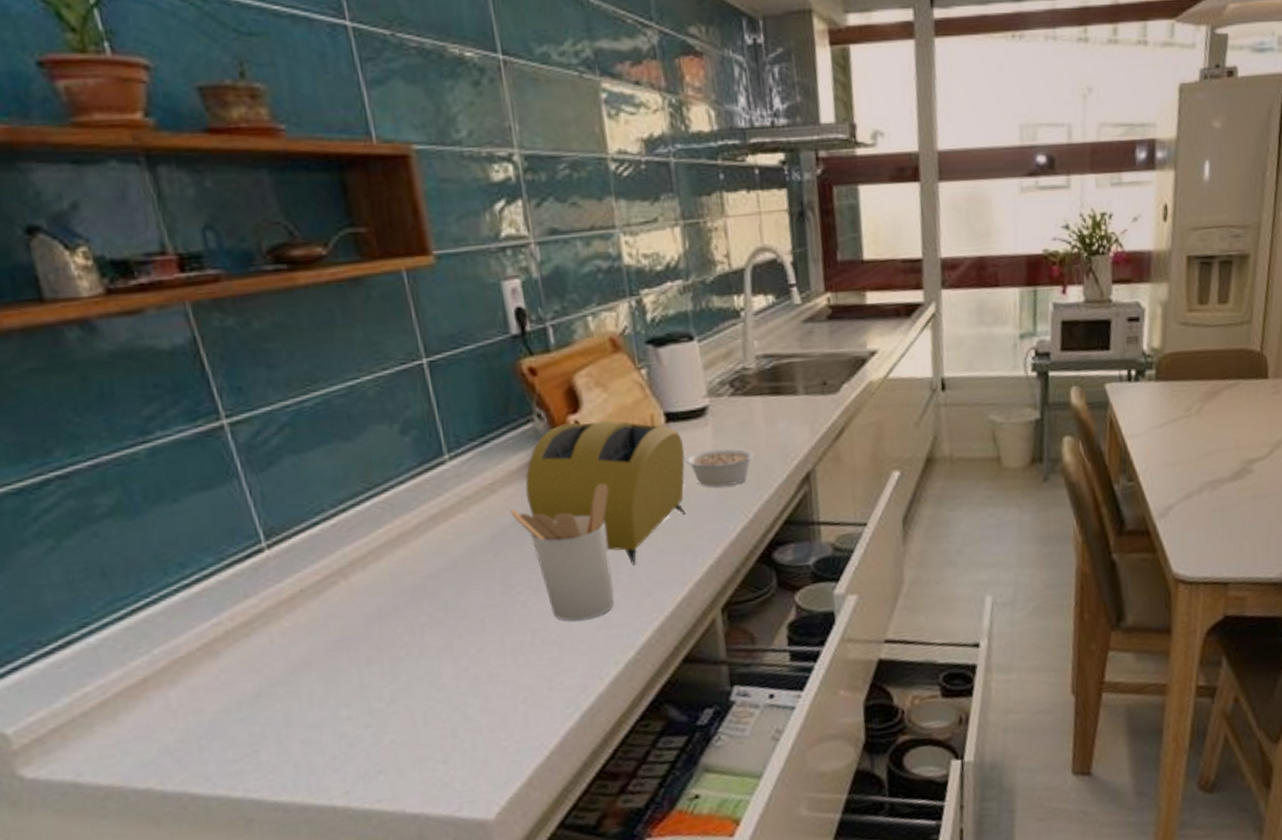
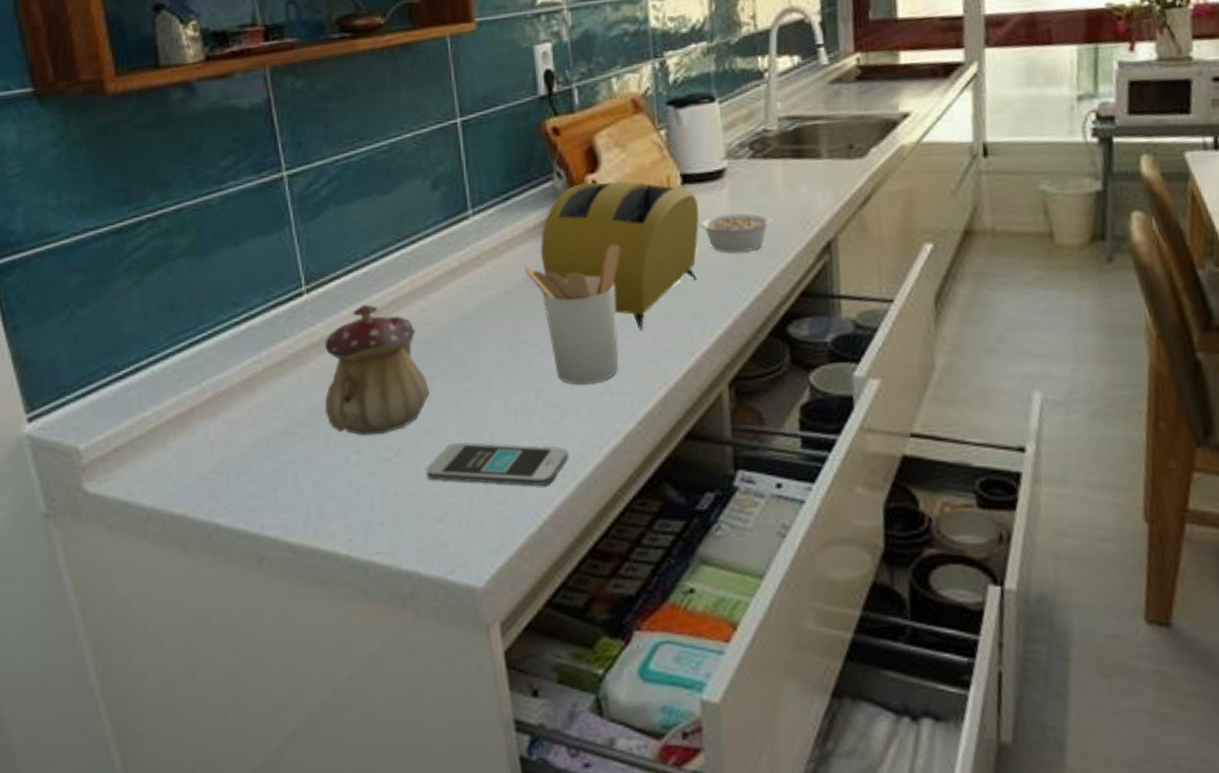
teapot: none [295,557,421,689] -> present [325,305,430,436]
smartphone: none [423,681,571,725] -> present [426,443,569,486]

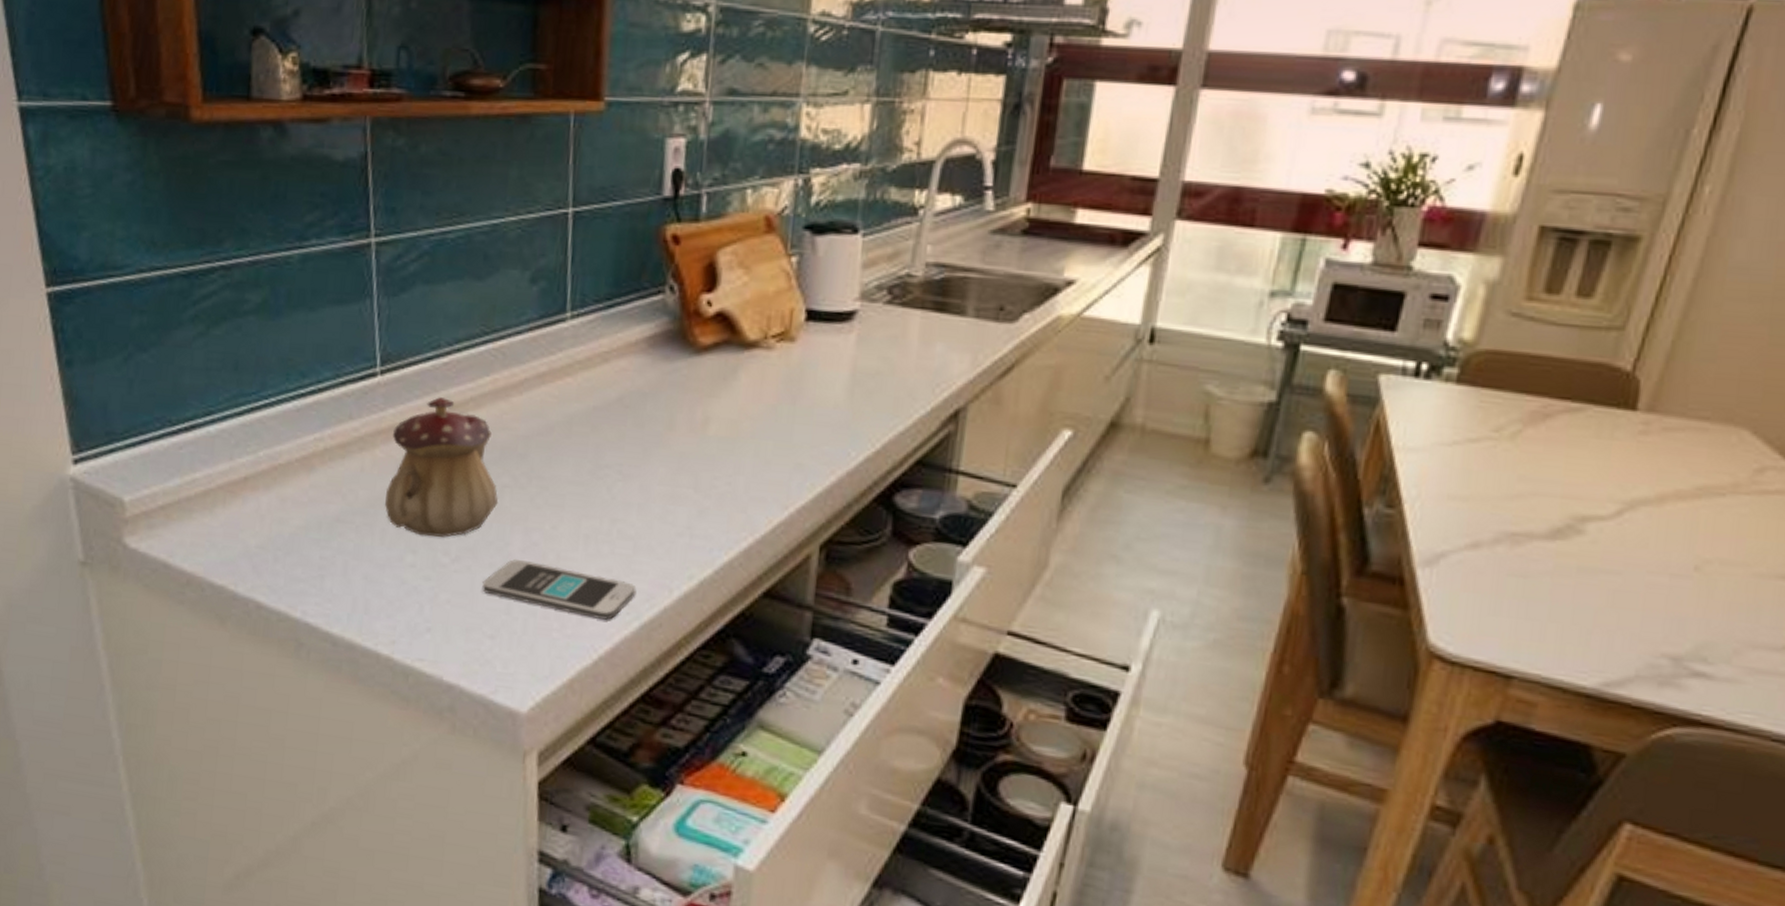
utensil holder: present [524,244,620,385] -> none [618,374,726,522]
toaster: present [540,180,699,330] -> none [638,302,820,473]
legume: present [699,212,772,253] -> none [817,359,899,407]

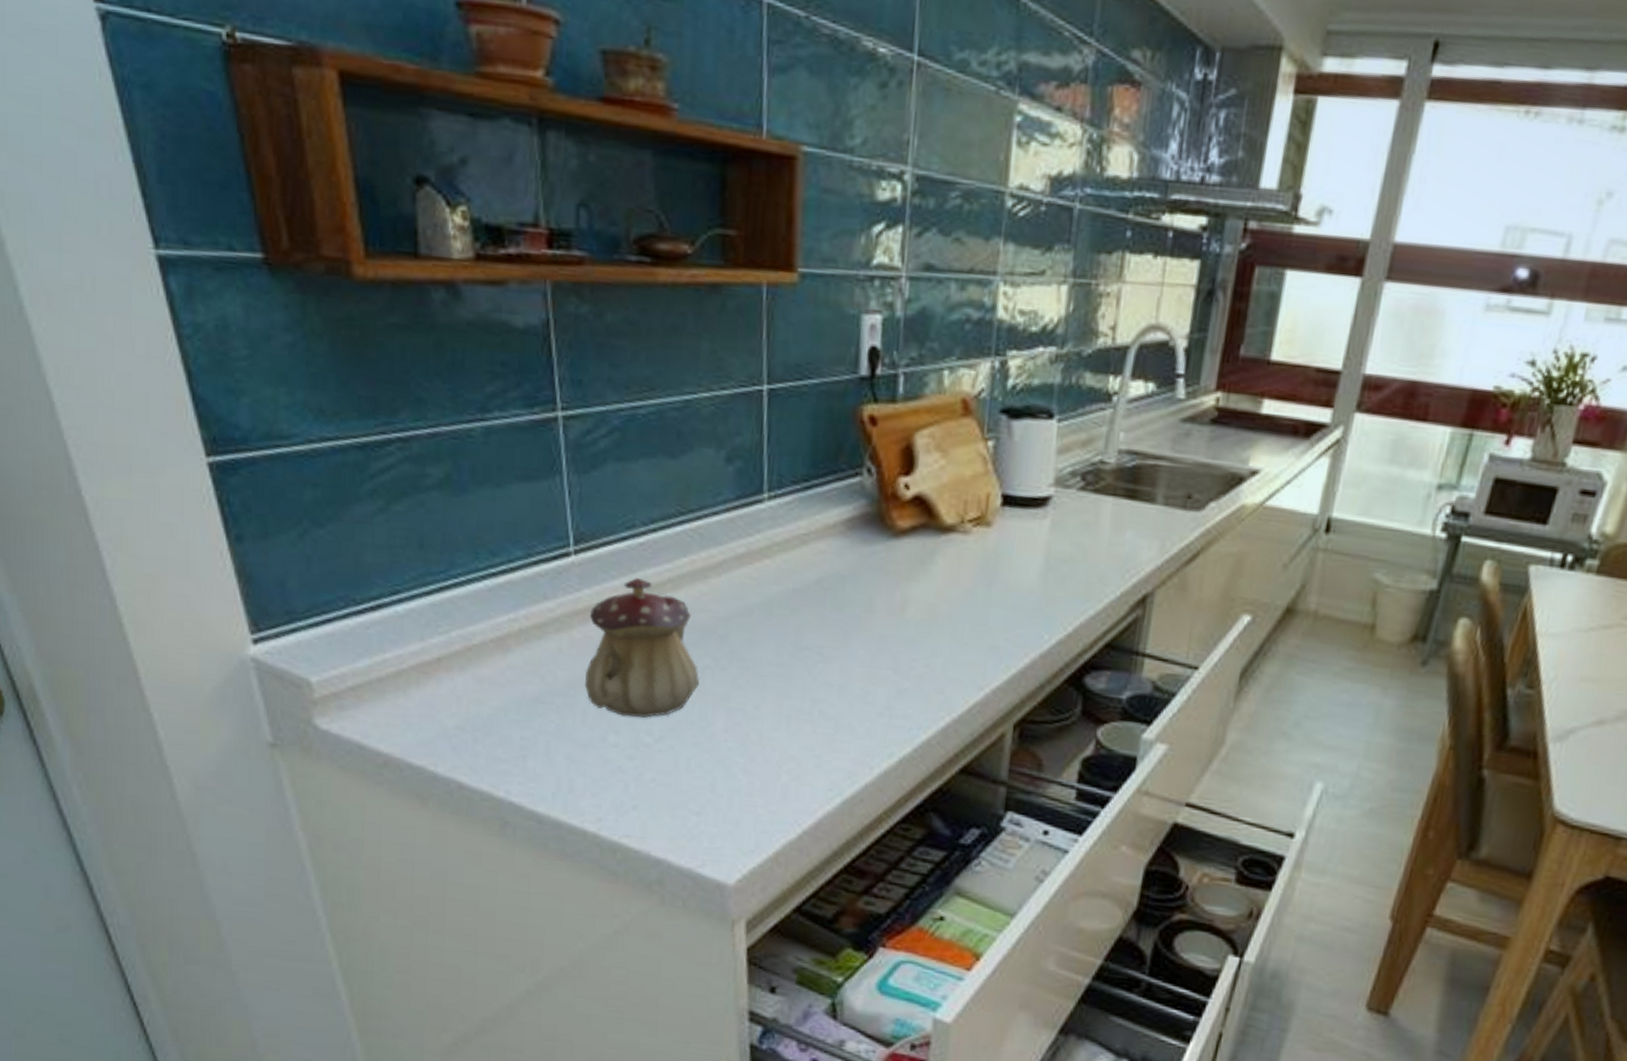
smartphone: present [482,559,637,620] -> none [686,739,838,796]

